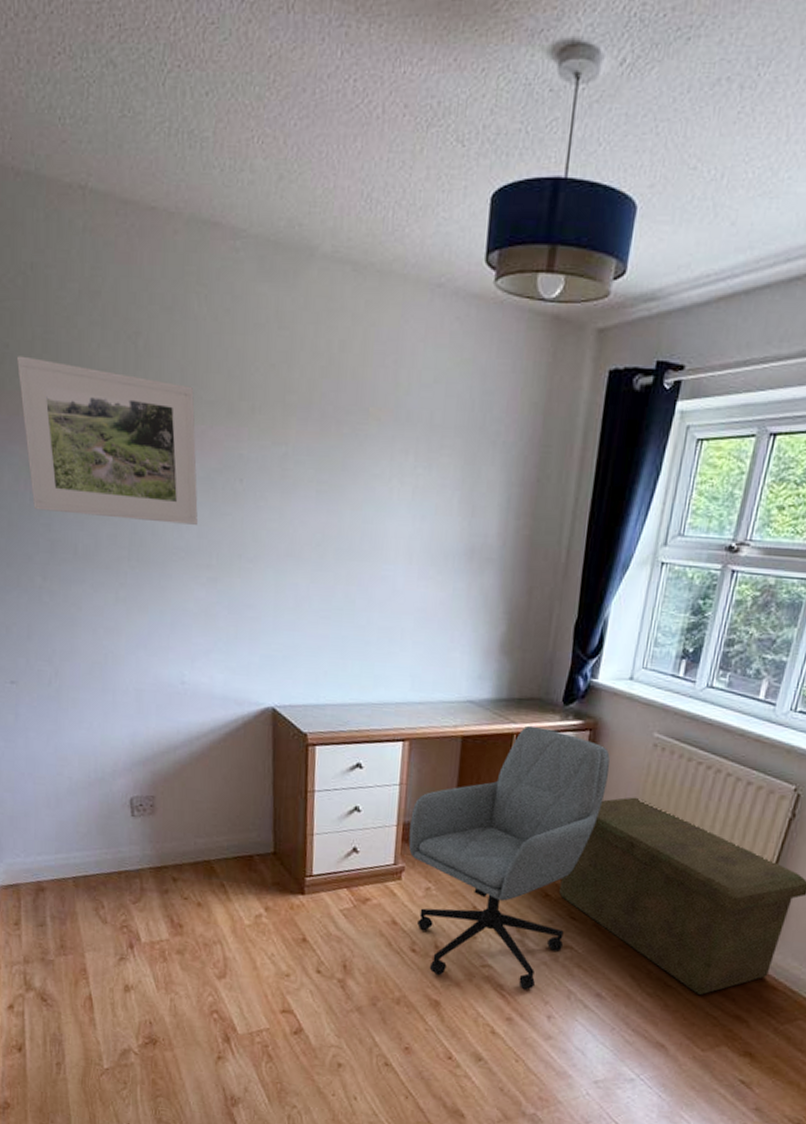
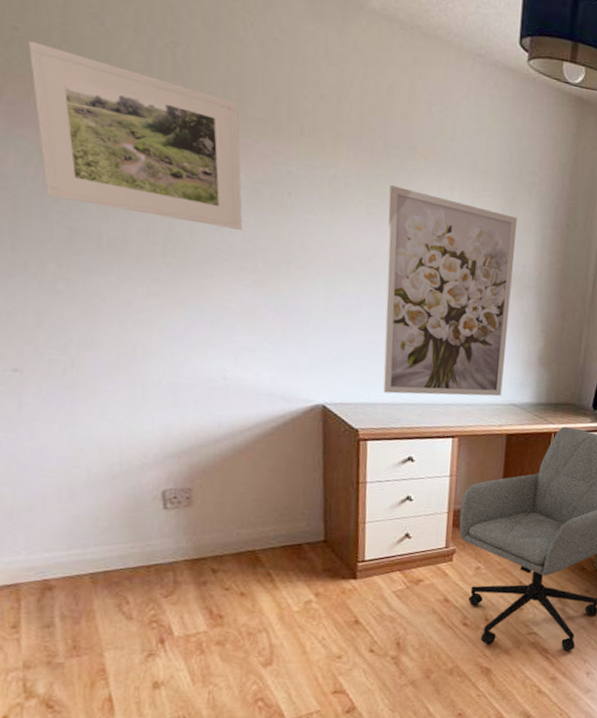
wall art: none [332,457,479,693] -> present [383,185,518,396]

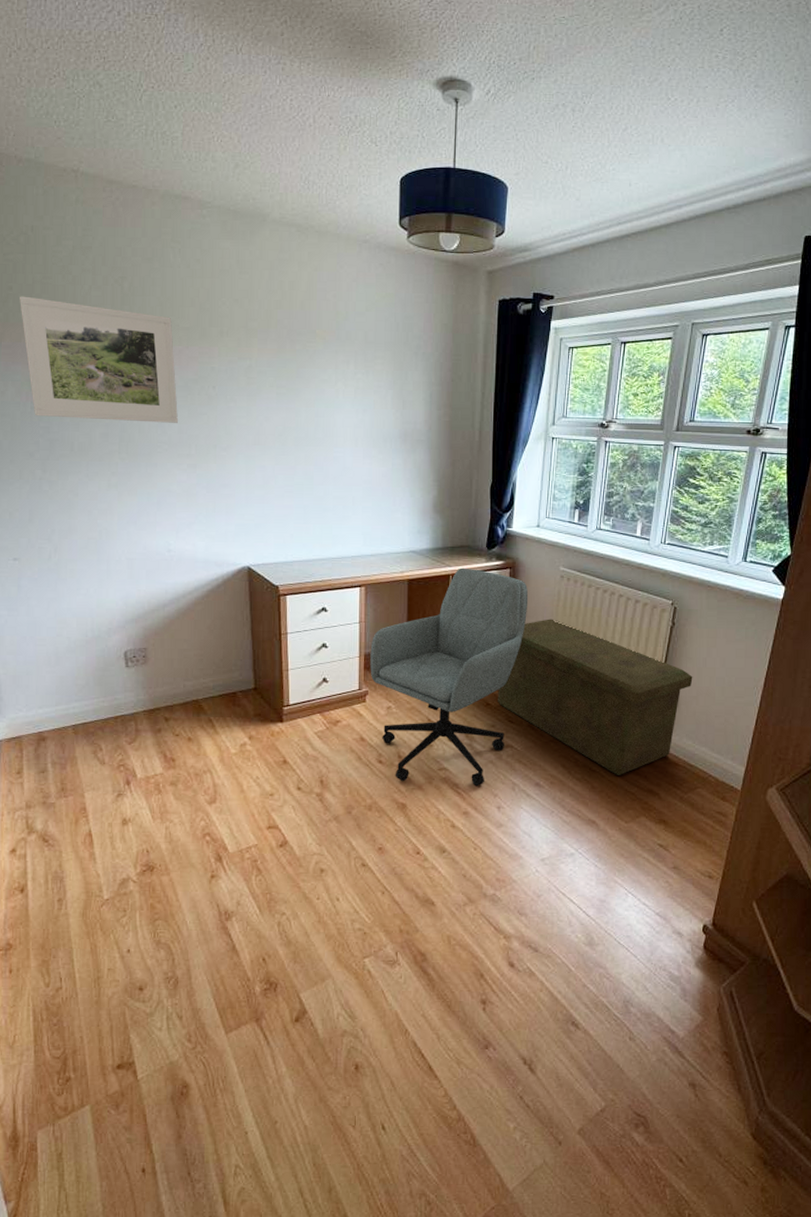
wall art: present [383,185,518,396] -> none [294,367,407,551]

